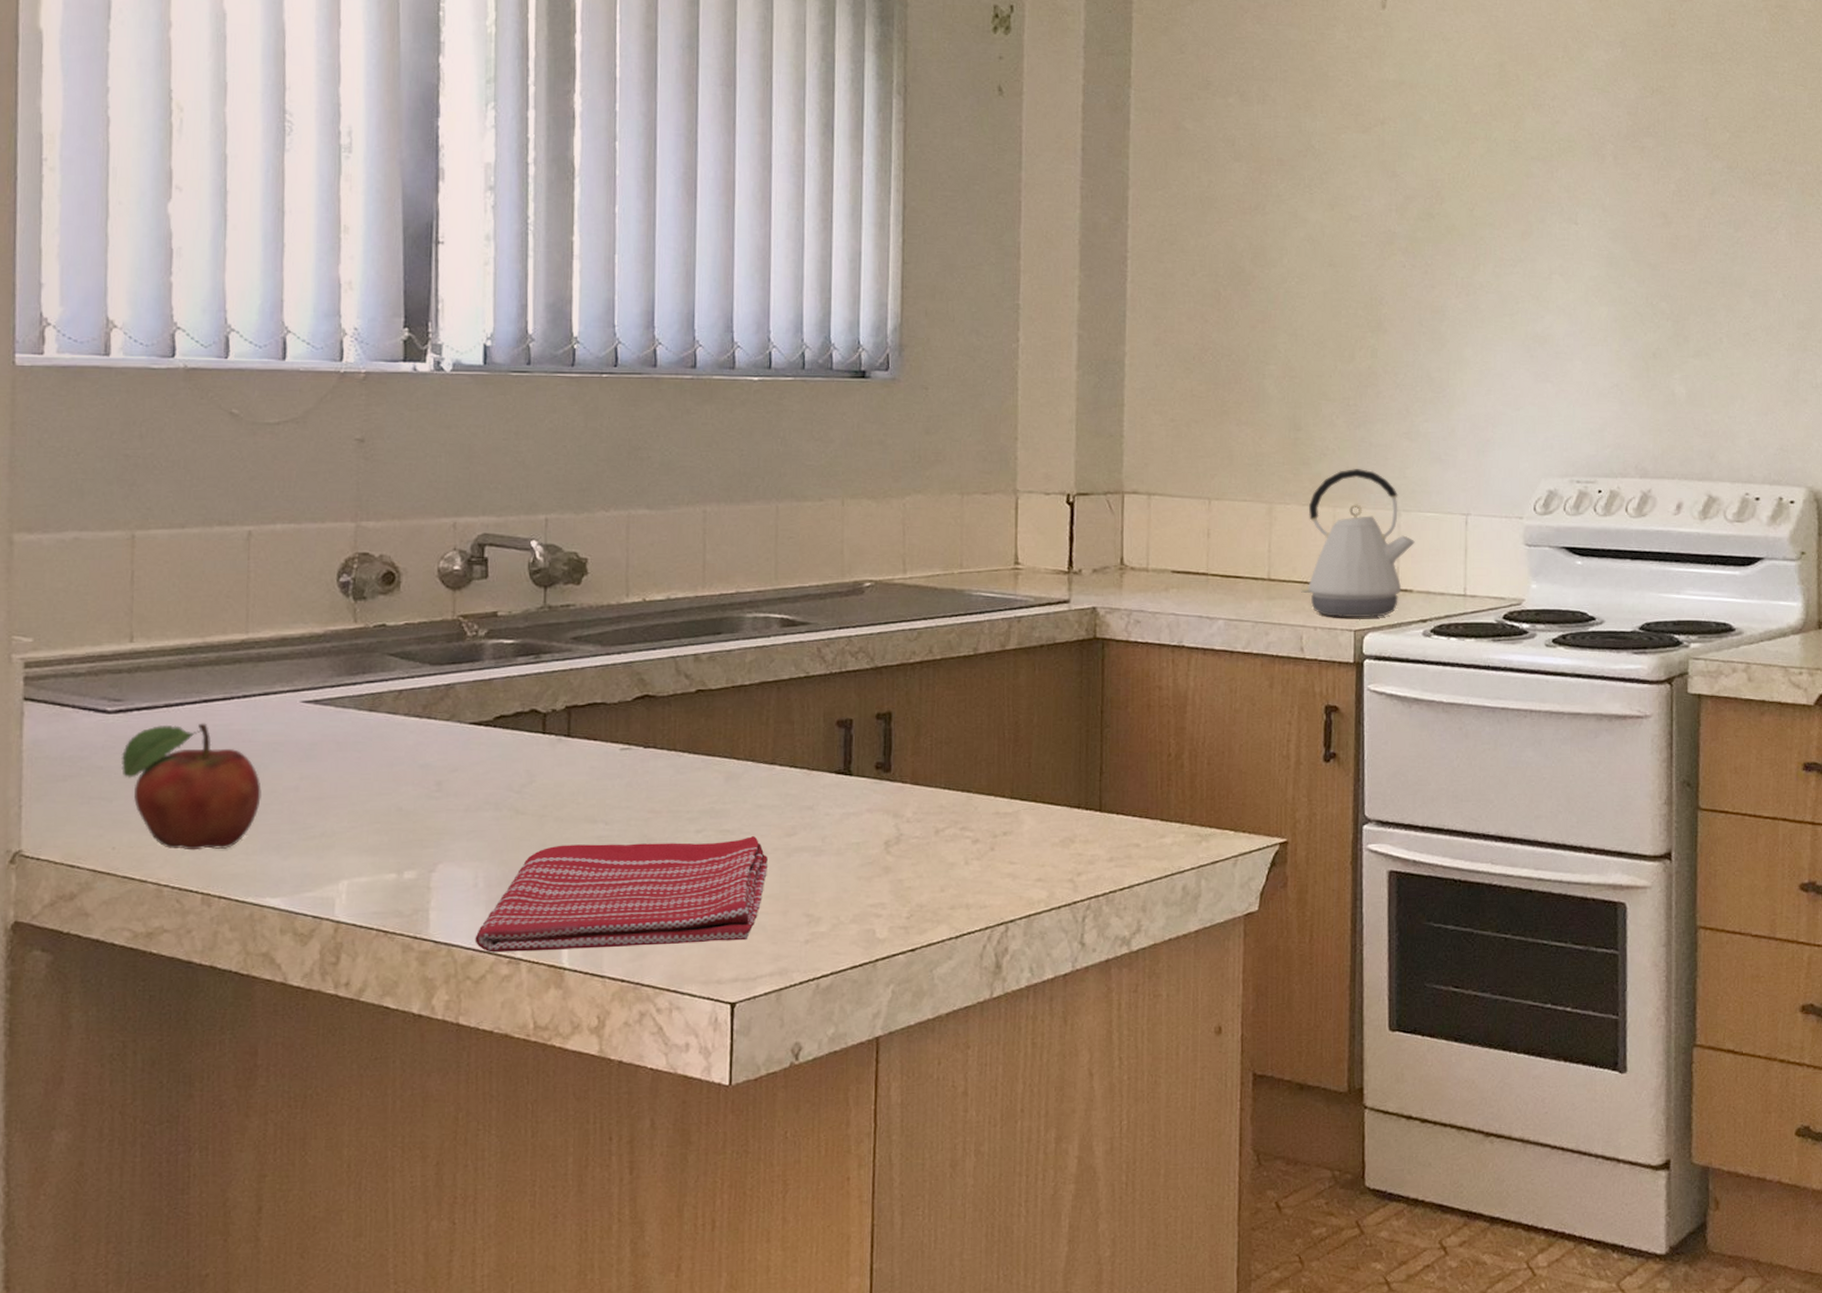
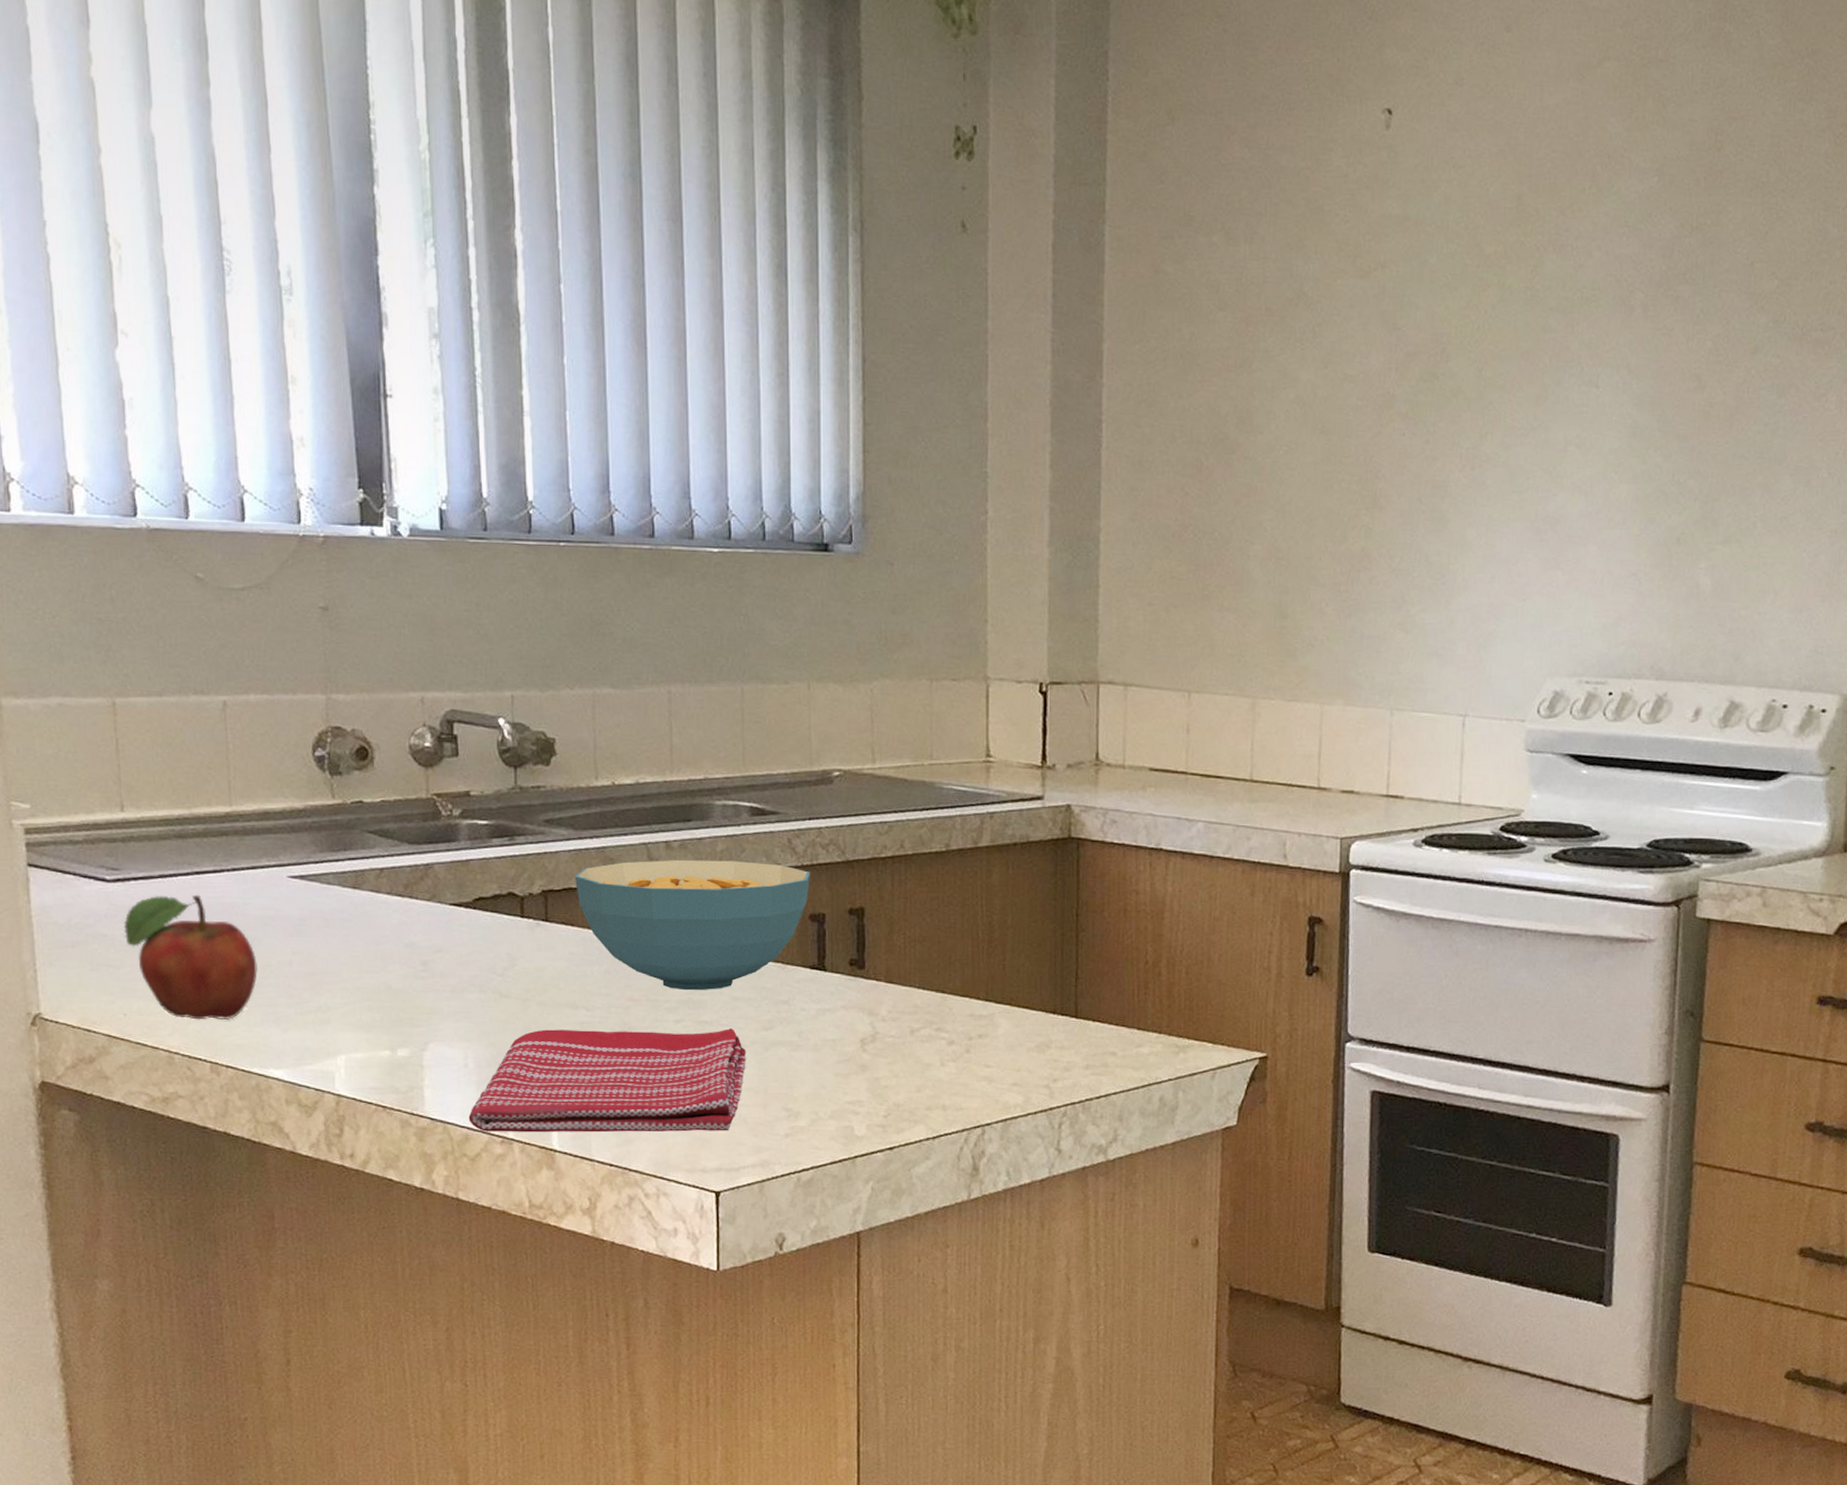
cereal bowl: none [600,671,839,800] -> present [575,859,810,991]
kettle: present [1300,469,1415,618] -> none [1284,662,1407,825]

